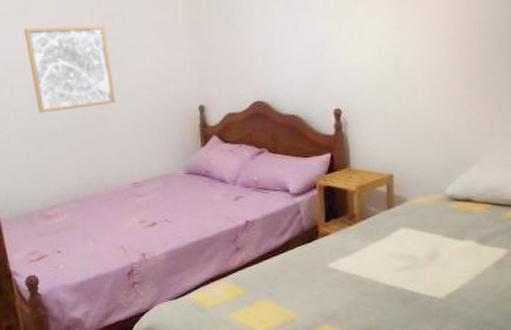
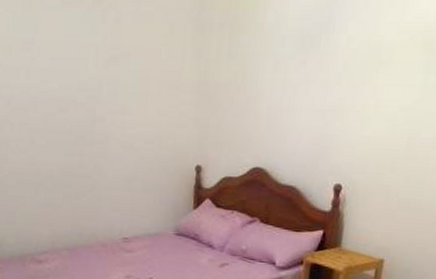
wall art: present [23,25,115,113] -> none [27,64,113,157]

